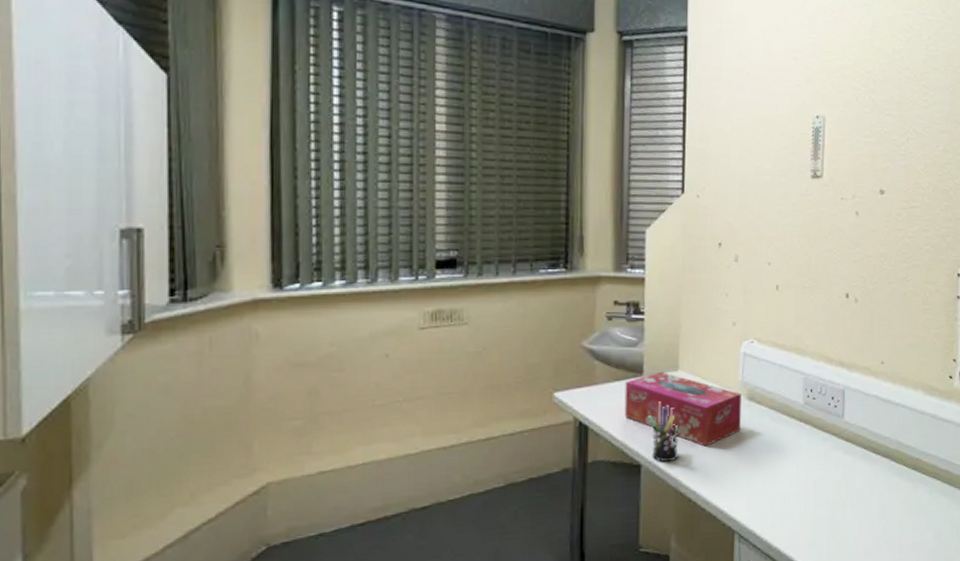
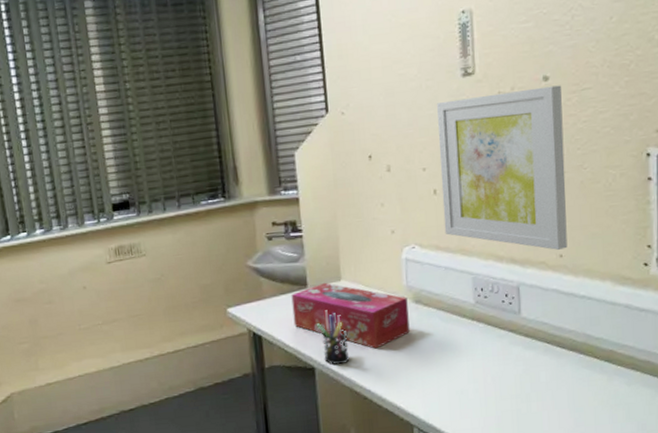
wall art: none [782,199,894,357] -> present [437,85,568,250]

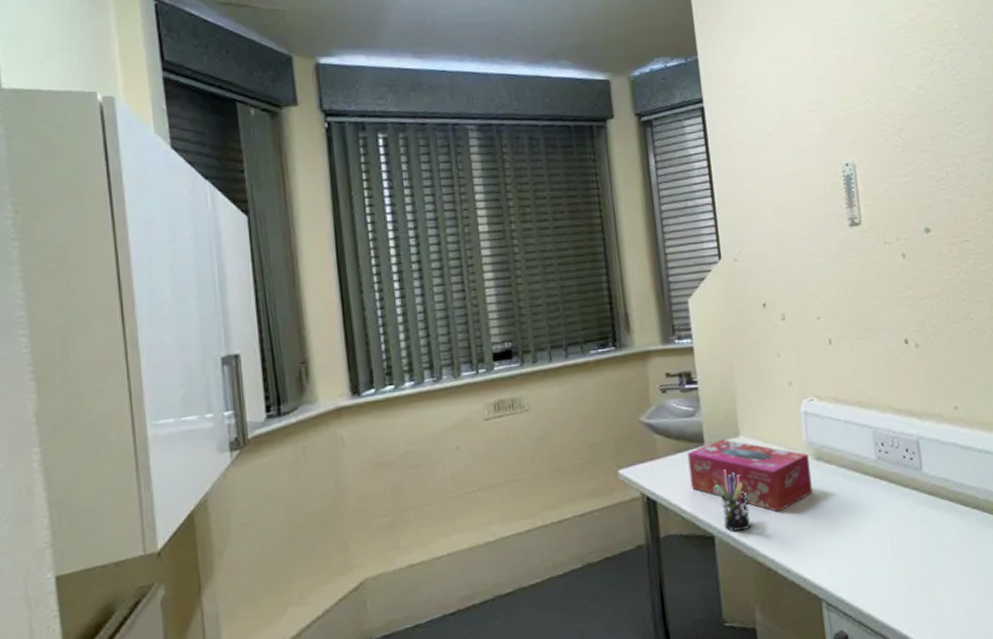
wall art: present [437,85,568,250] -> none [827,237,962,402]

